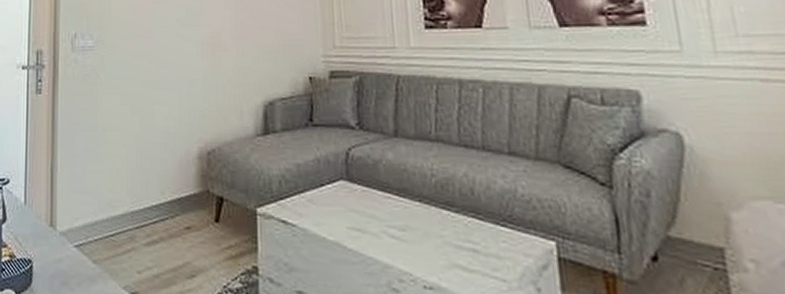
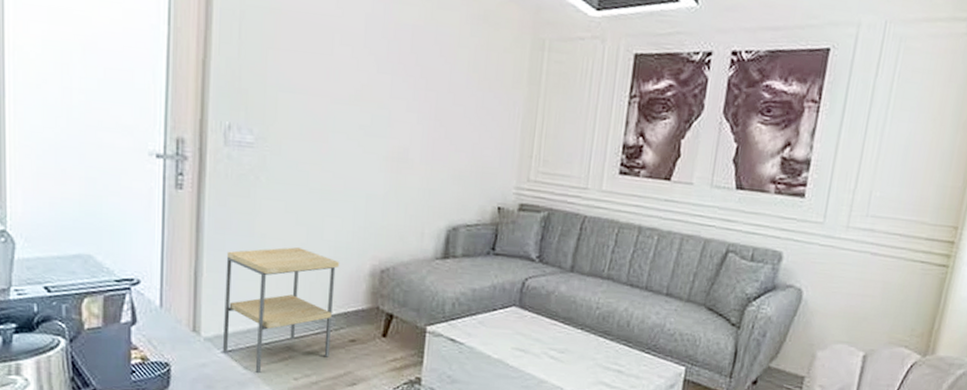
side table: none [75,137,170,268] -> present [223,247,339,374]

